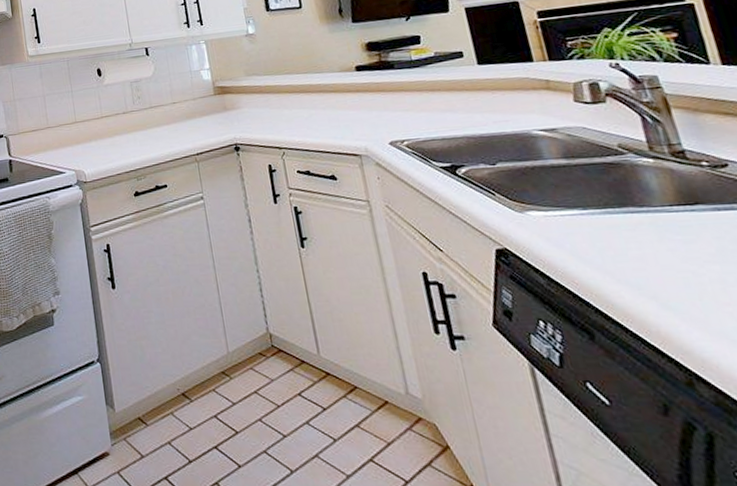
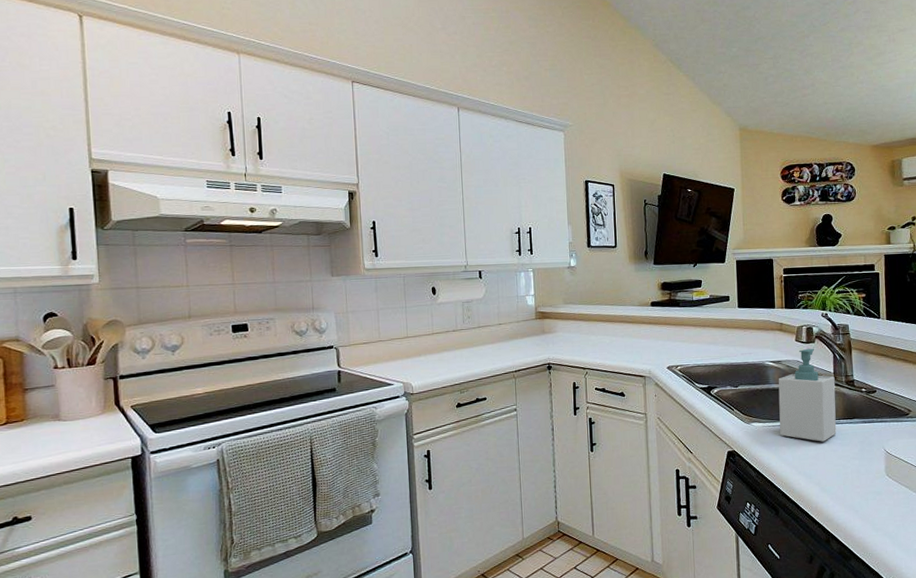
soap bottle: none [556,109,670,237] -> present [778,348,836,442]

